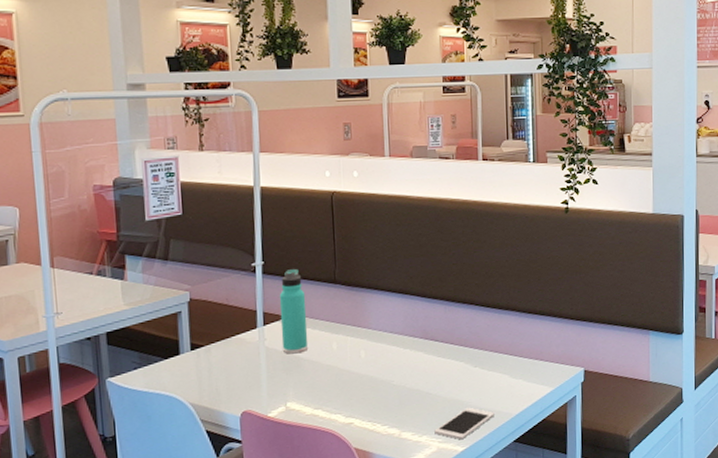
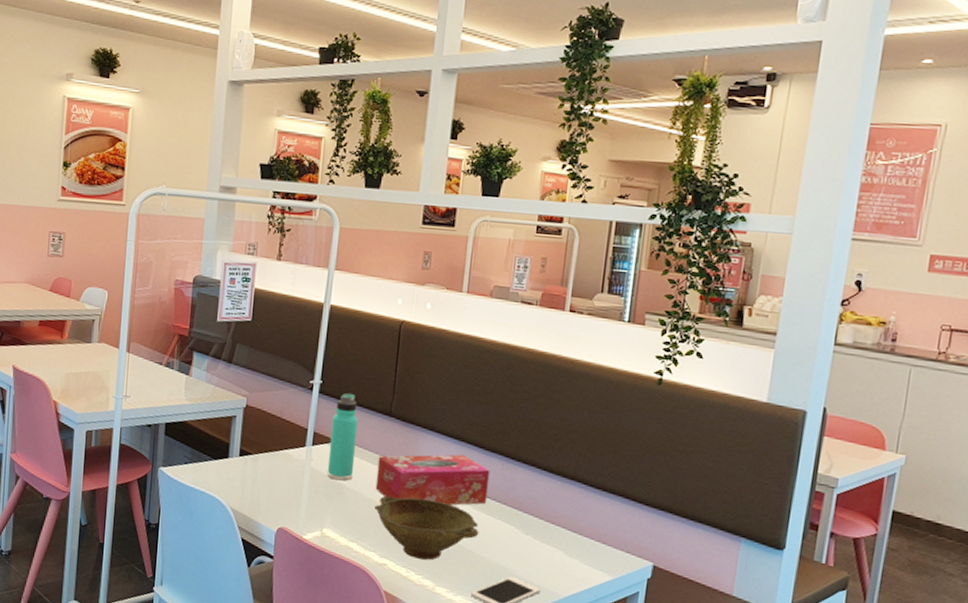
tissue box: none [330,306,436,361] -> present [375,454,490,506]
bowl: none [334,353,433,411] -> present [375,496,479,561]

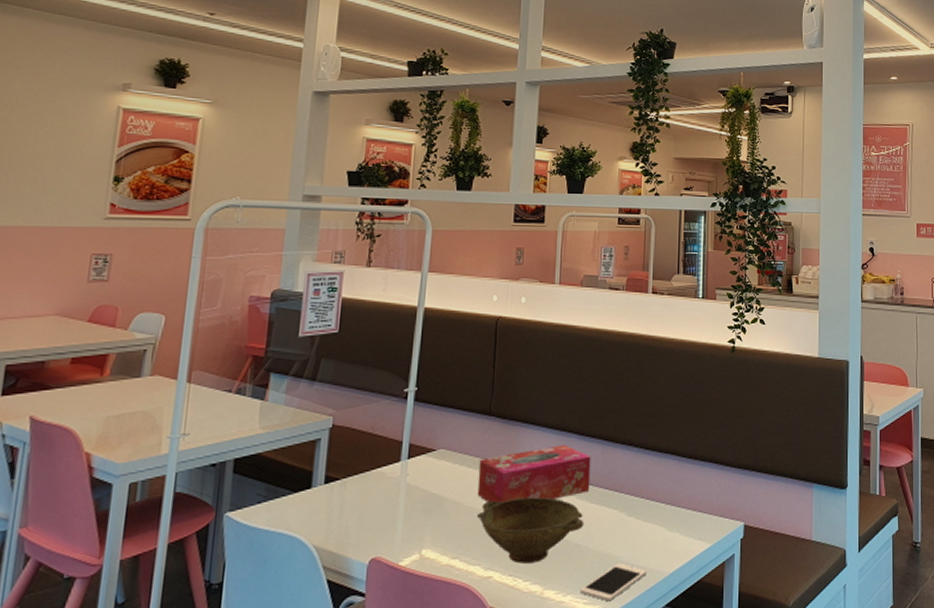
thermos bottle: present [327,393,359,481] -> none [424,396,457,493]

